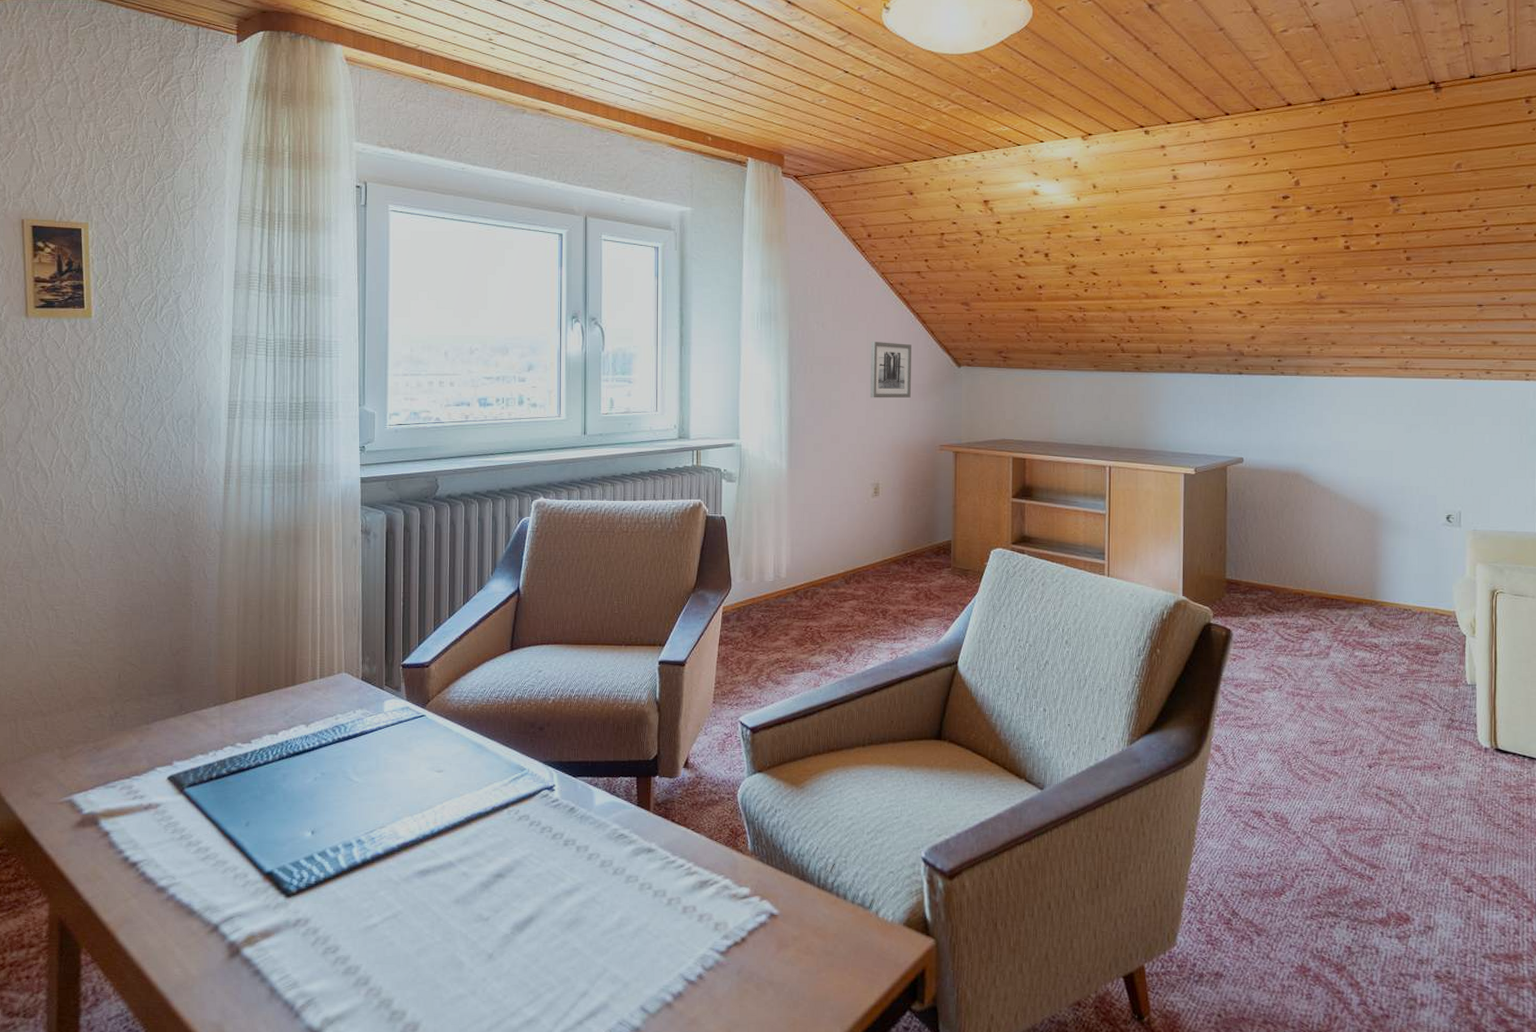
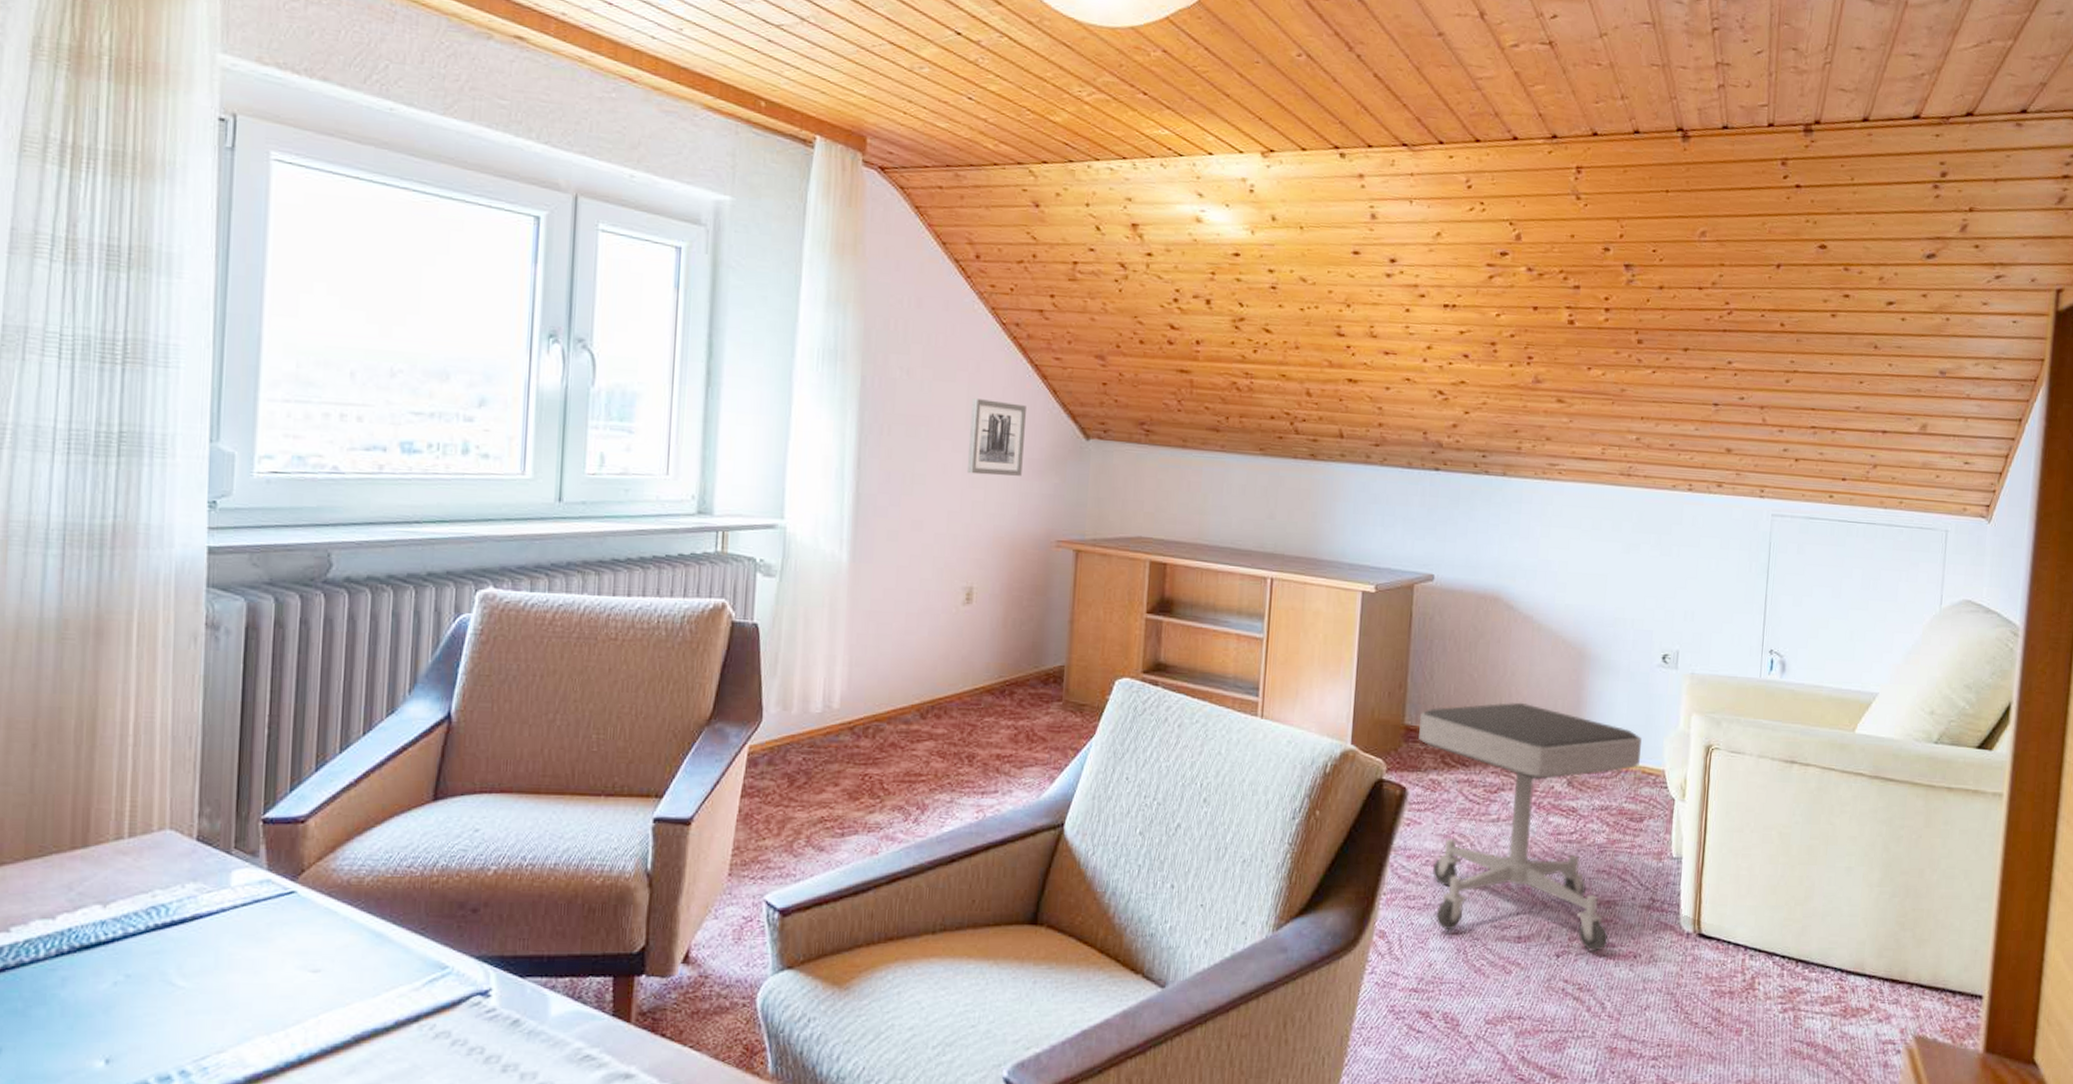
stool: none [1239,558,1432,764] -> present [1419,702,1642,953]

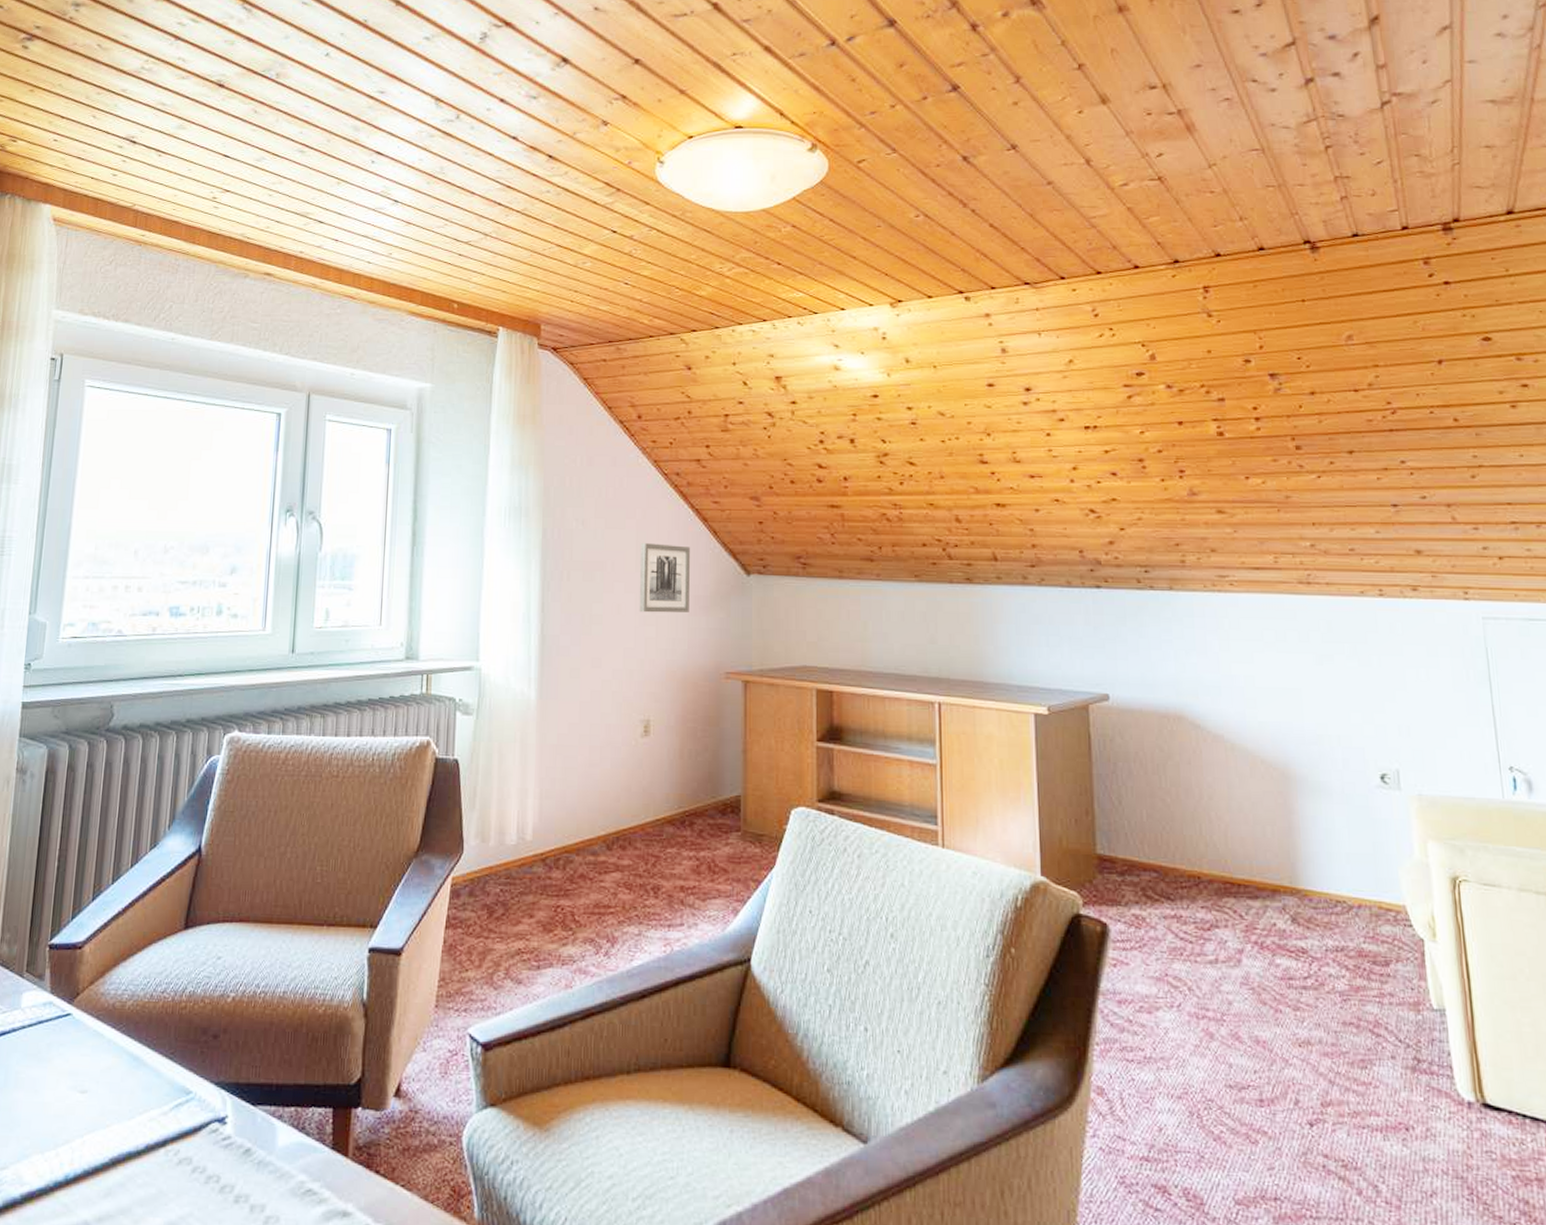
stool: present [1419,702,1642,953] -> none [1113,829,1374,1122]

